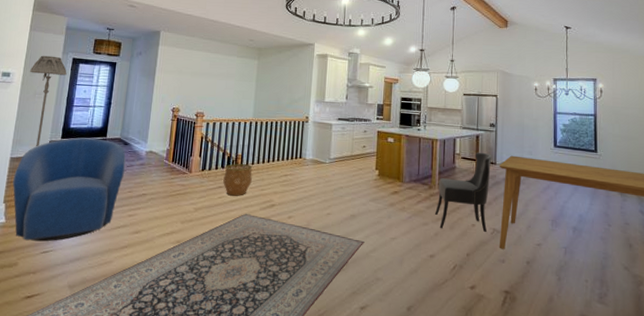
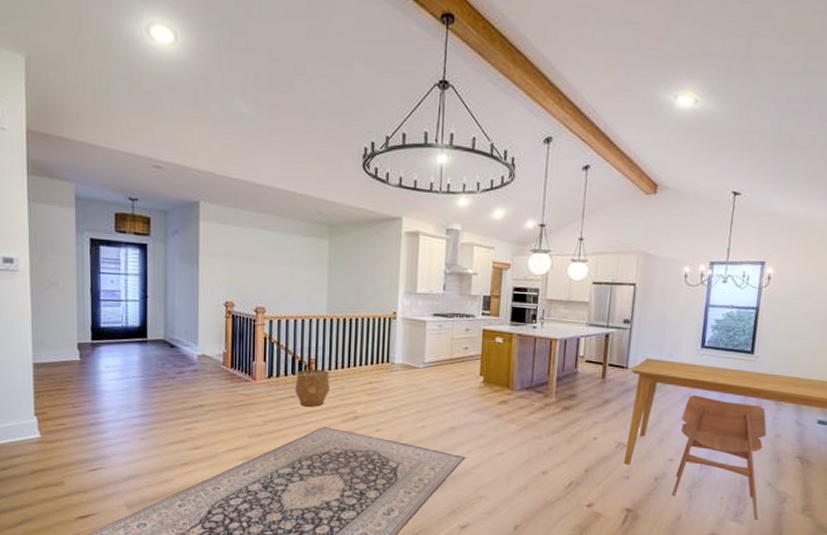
armchair: present [12,137,126,242] -> none [41,339,175,458]
floor lamp: present [29,55,67,147] -> none [37,235,86,351]
dining chair: present [435,152,492,232] -> none [550,354,624,446]
dining chair: none [543,187,620,302] -> present [672,395,767,520]

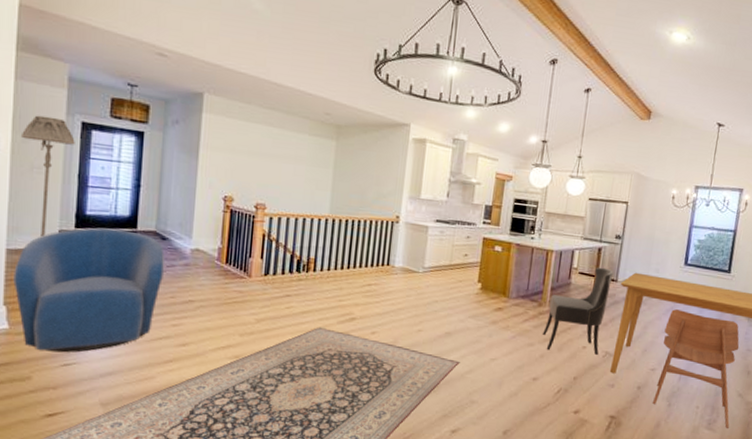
floor lamp: none [37,235,86,351] -> present [20,115,75,238]
armchair: none [41,339,175,458] -> present [13,227,165,353]
basket: present [295,369,330,407] -> none [291,268,329,307]
dining chair: none [550,354,624,446] -> present [543,267,614,355]

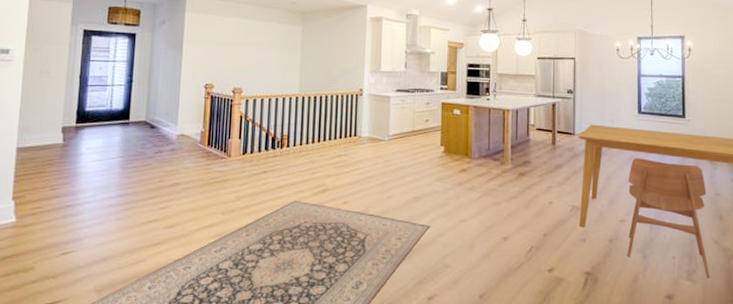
armchair: present [13,227,165,353] -> none [21,121,154,242]
floor lamp: present [20,115,75,238] -> none [32,27,78,135]
dining chair: present [543,267,614,355] -> none [508,122,570,209]

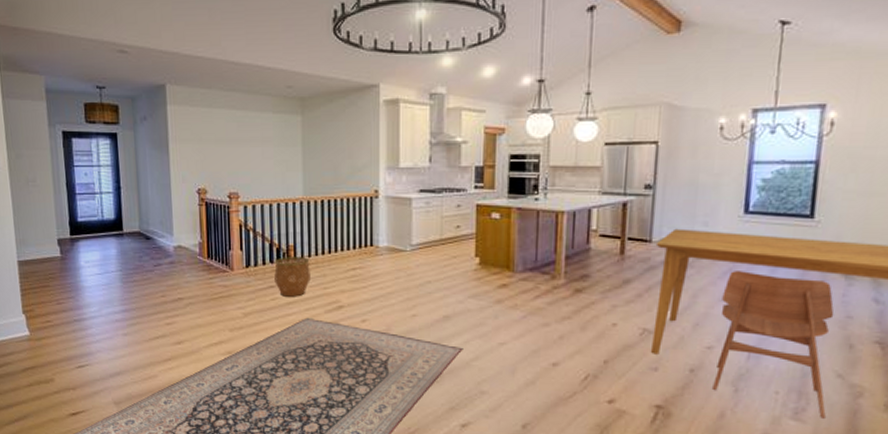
basket: none [268,145,301,181] -> present [274,257,311,297]

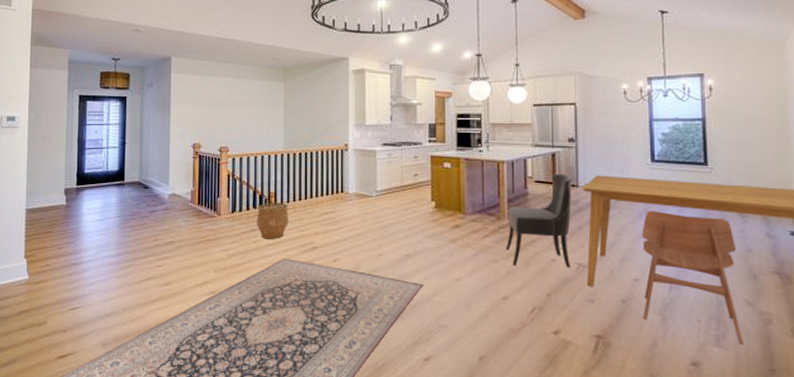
dining chair: none [560,226,646,333] -> present [506,173,573,267]

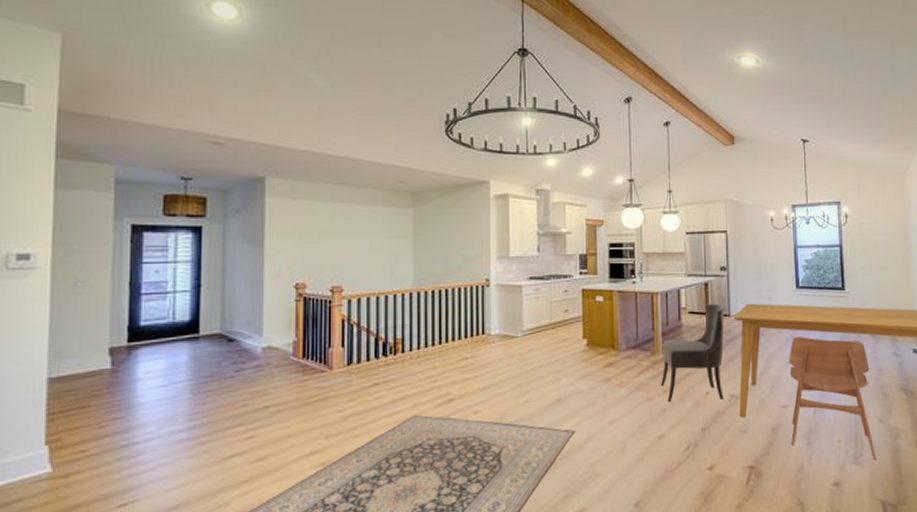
basket: present [257,203,289,239] -> none [379,350,419,394]

